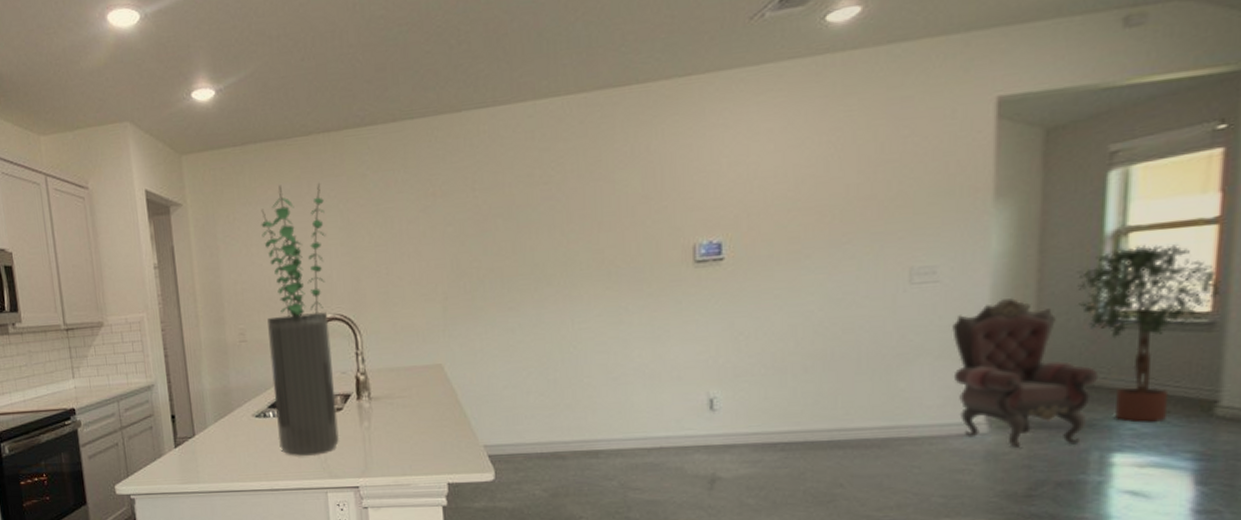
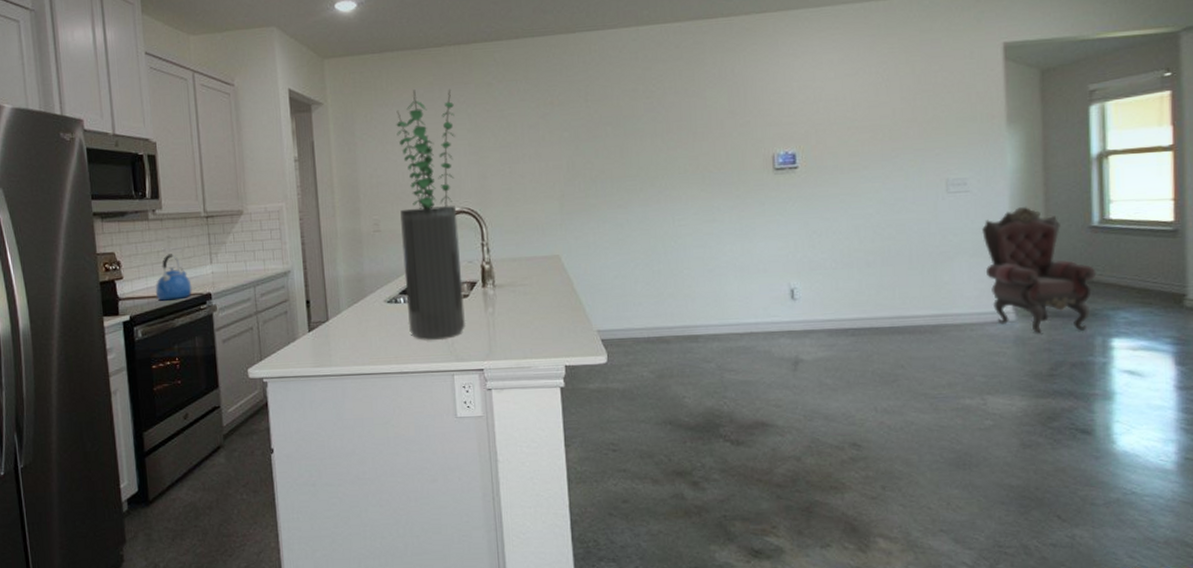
kettle: none [19,368,56,417] -> present [155,254,192,301]
potted tree: present [1076,244,1221,422] -> none [1074,165,1179,312]

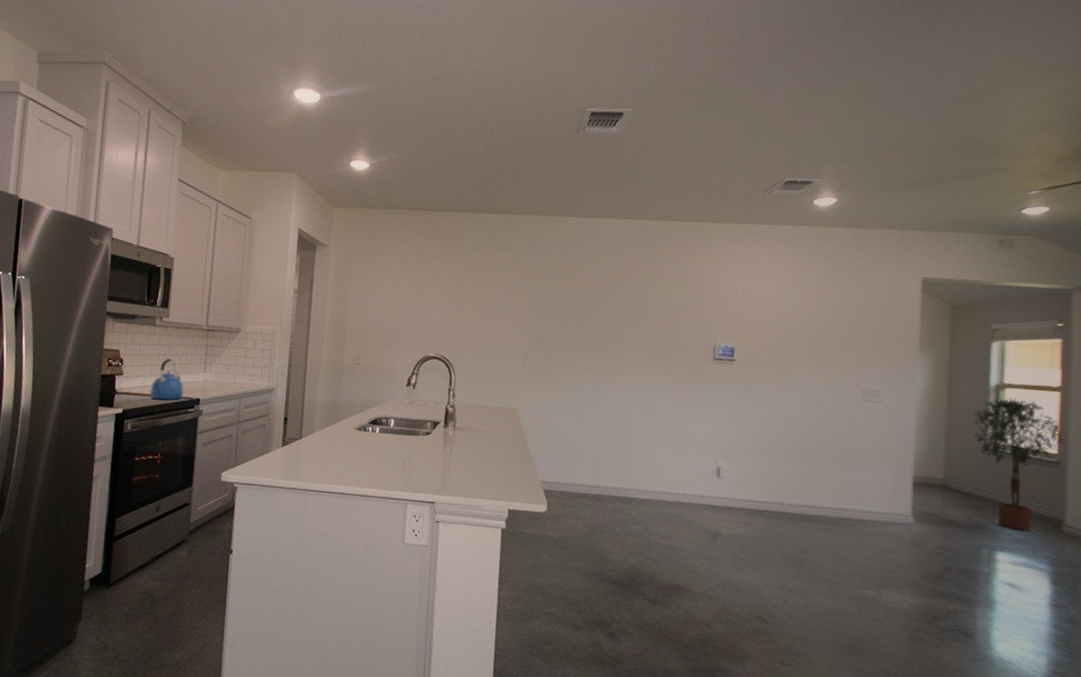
vase: present [396,88,465,341] -> none [372,245,442,471]
armchair: present [982,206,1097,333] -> none [890,422,987,541]
potted tree: none [1074,165,1179,312] -> present [972,398,1063,532]

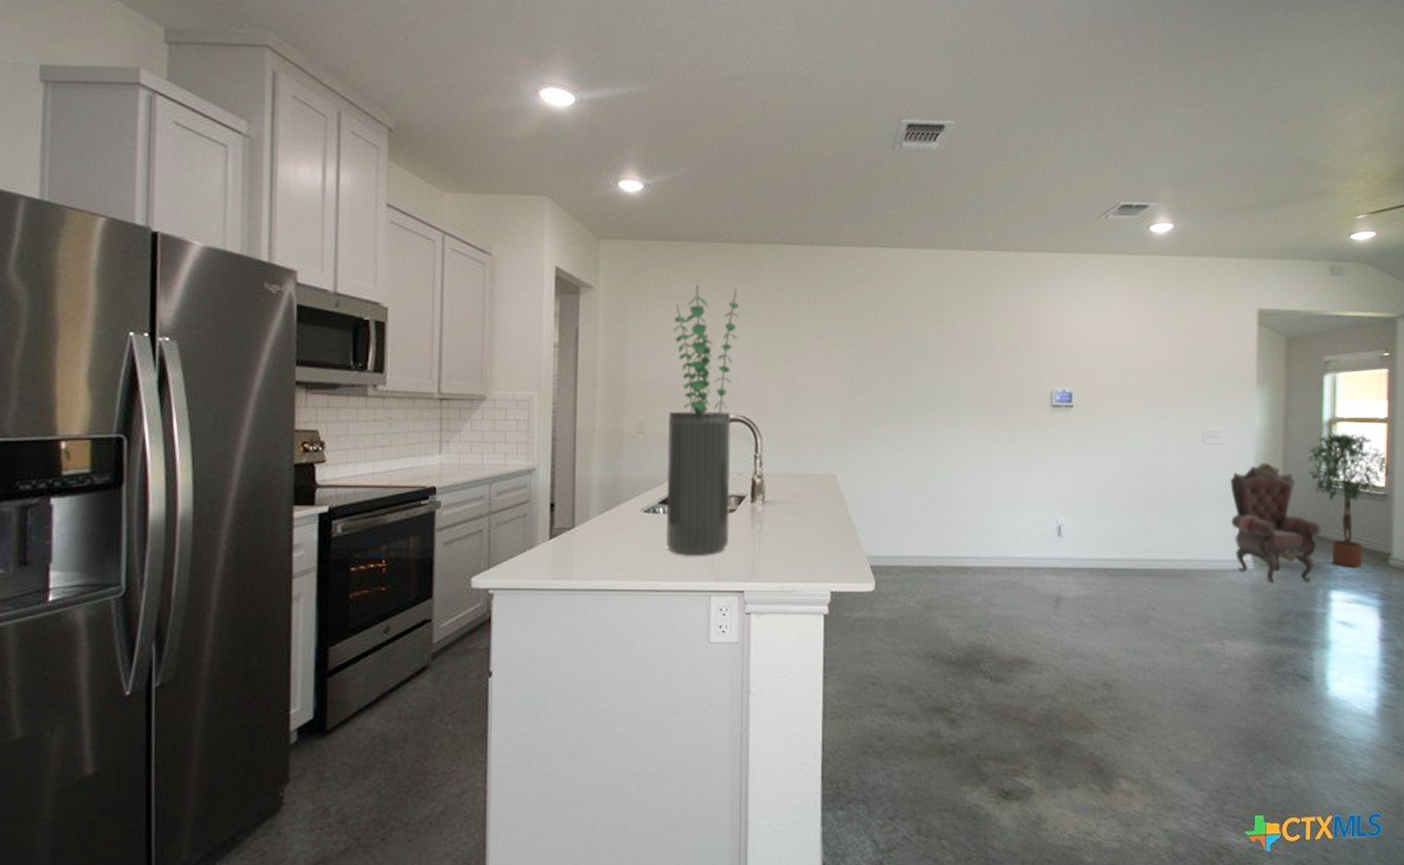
kettle: present [150,358,184,401] -> none [365,438,413,492]
vase: none [372,245,442,471] -> present [665,284,739,557]
armchair: none [890,422,987,541] -> present [1230,462,1322,582]

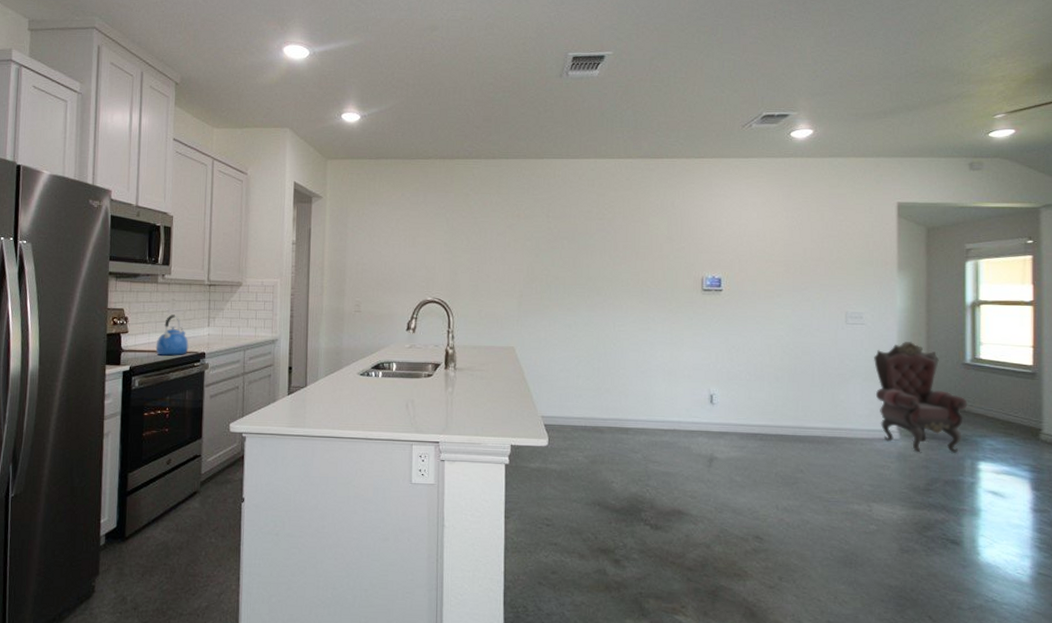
kettle: none [365,438,413,492] -> present [155,314,189,356]
vase: present [665,284,739,557] -> none [376,193,435,413]
potted tree: present [1307,432,1389,568] -> none [951,314,1037,441]

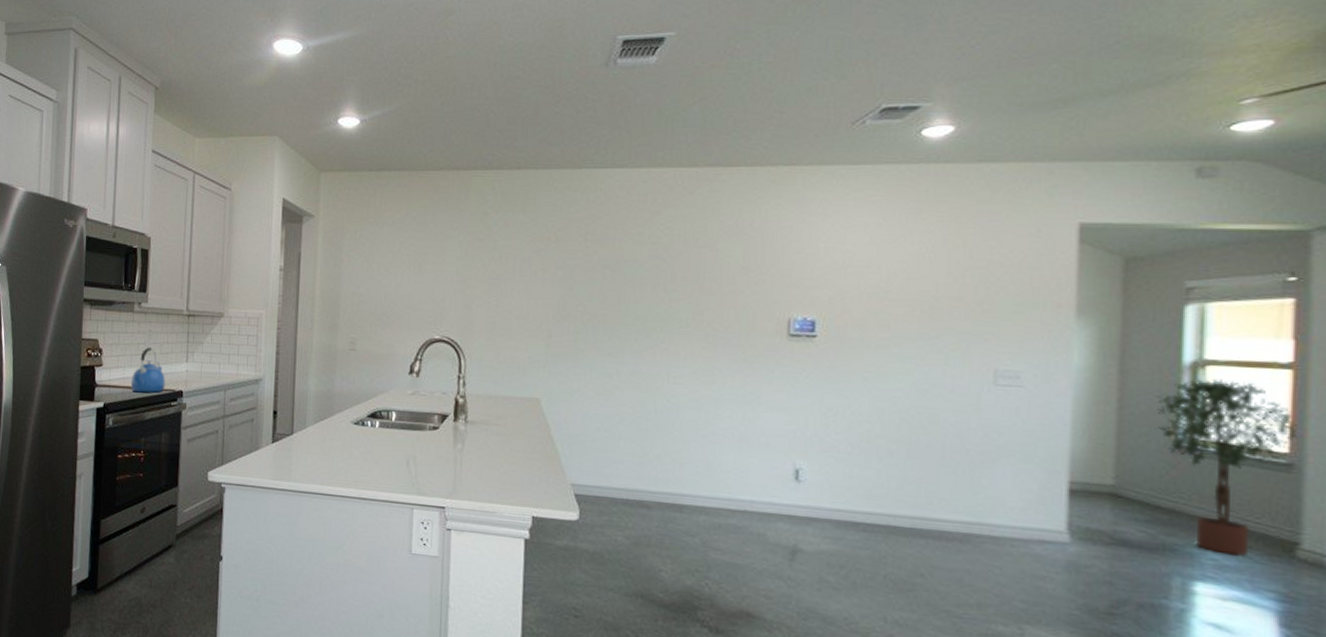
armchair: present [874,341,968,453] -> none [1035,411,1180,567]
potted tree: none [951,314,1037,441] -> present [1156,379,1297,556]

